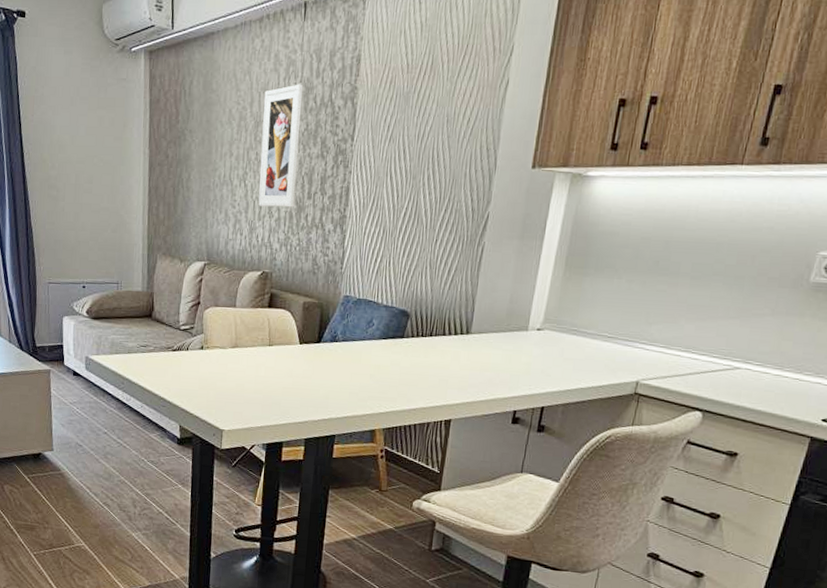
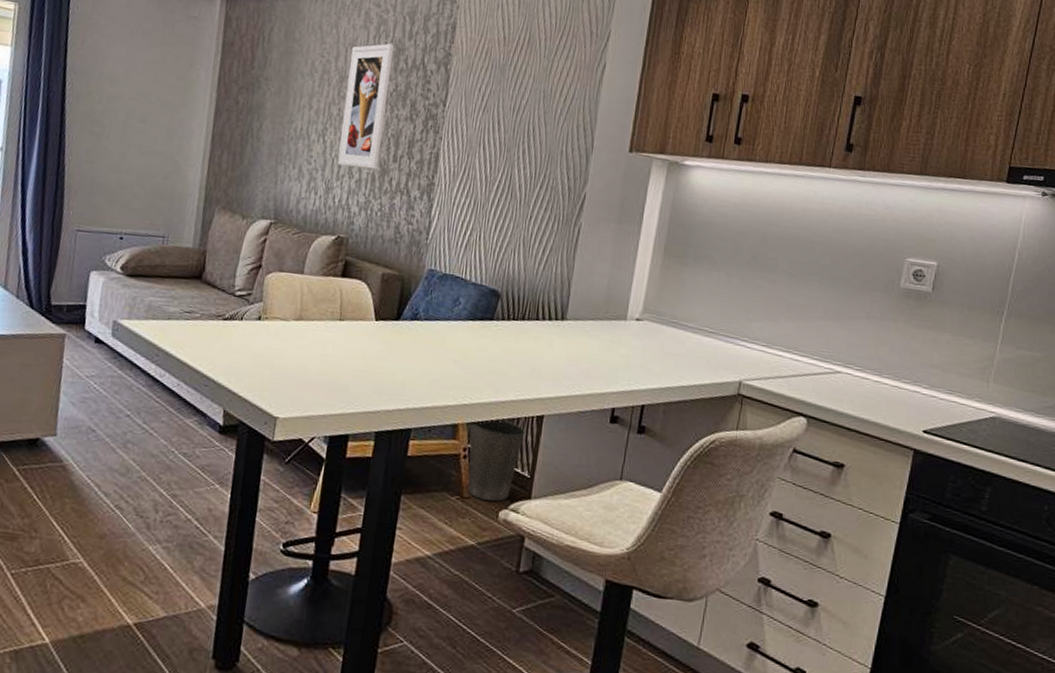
waste basket: none [385,425,435,493] -> present [468,420,525,501]

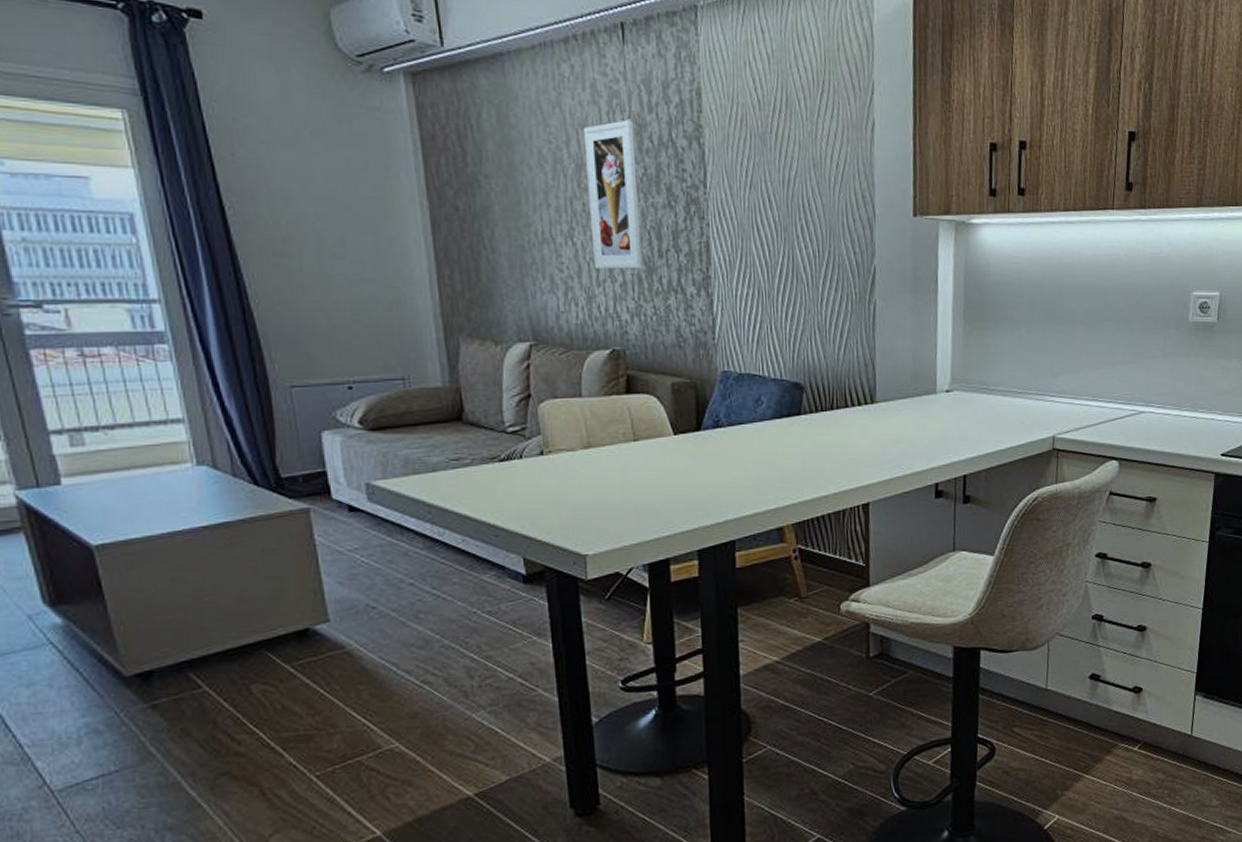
waste basket: present [468,420,525,501] -> none [796,514,853,596]

